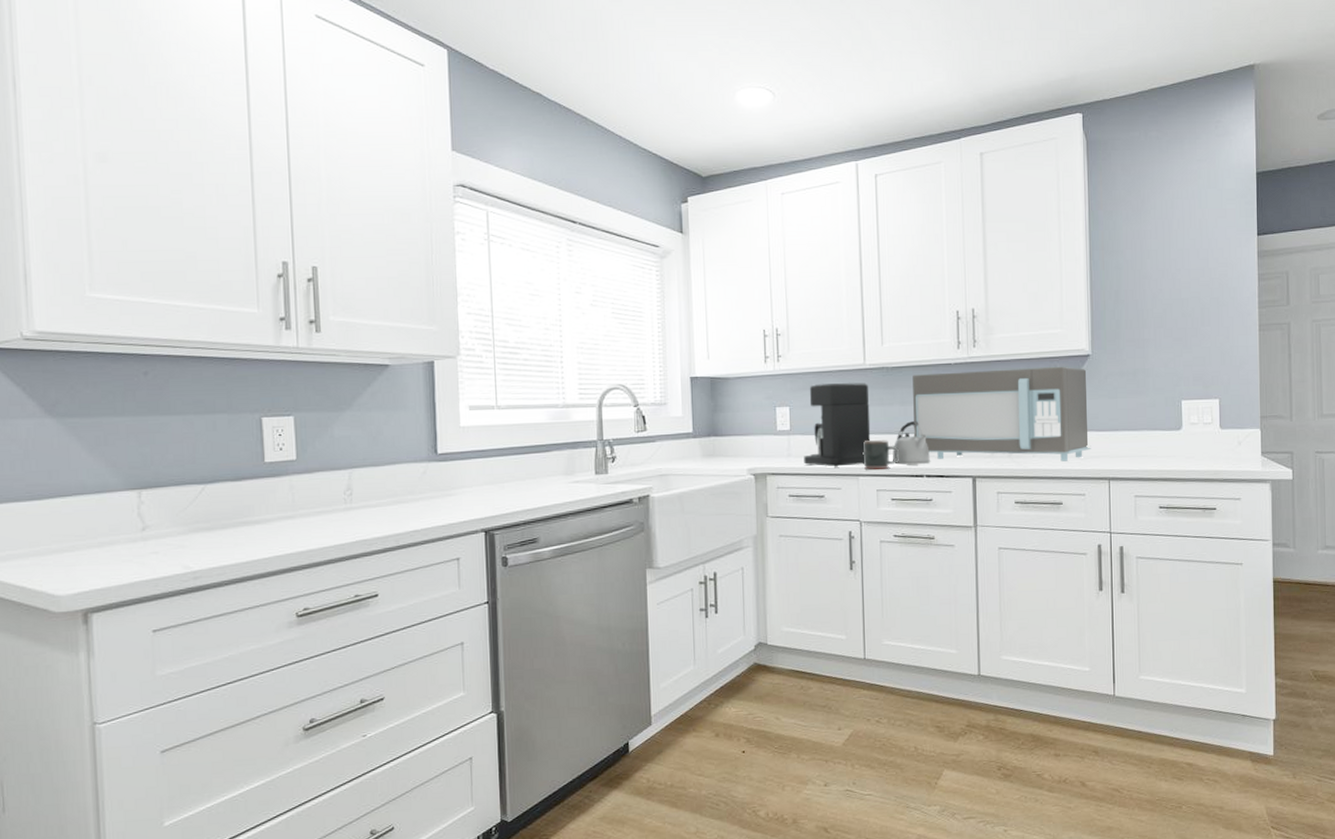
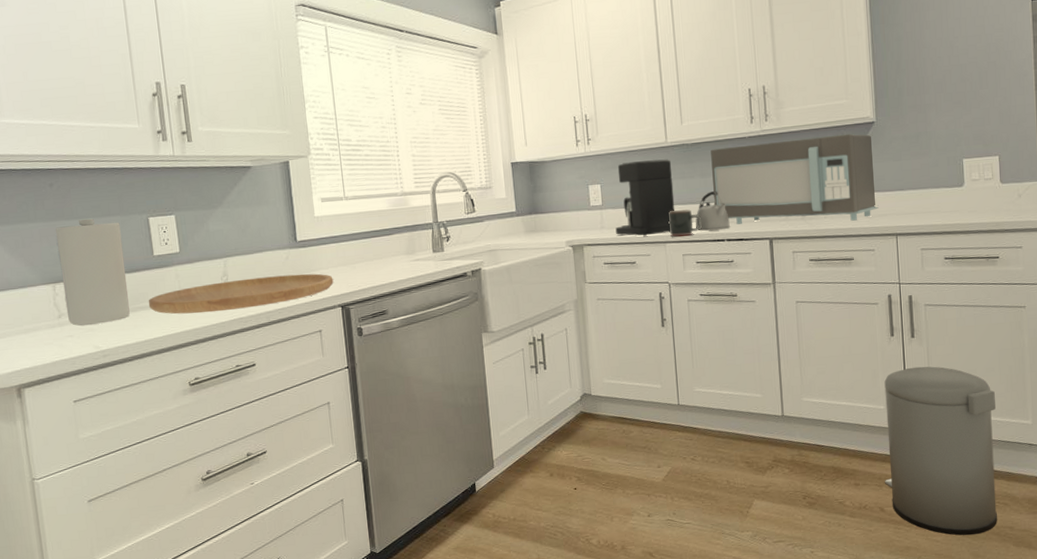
paper towel holder: none [146,415,231,542] -> present [55,218,130,327]
cutting board: none [253,491,477,533] -> present [148,273,334,314]
pedal bin: none [1086,625,1208,815] -> present [884,366,997,536]

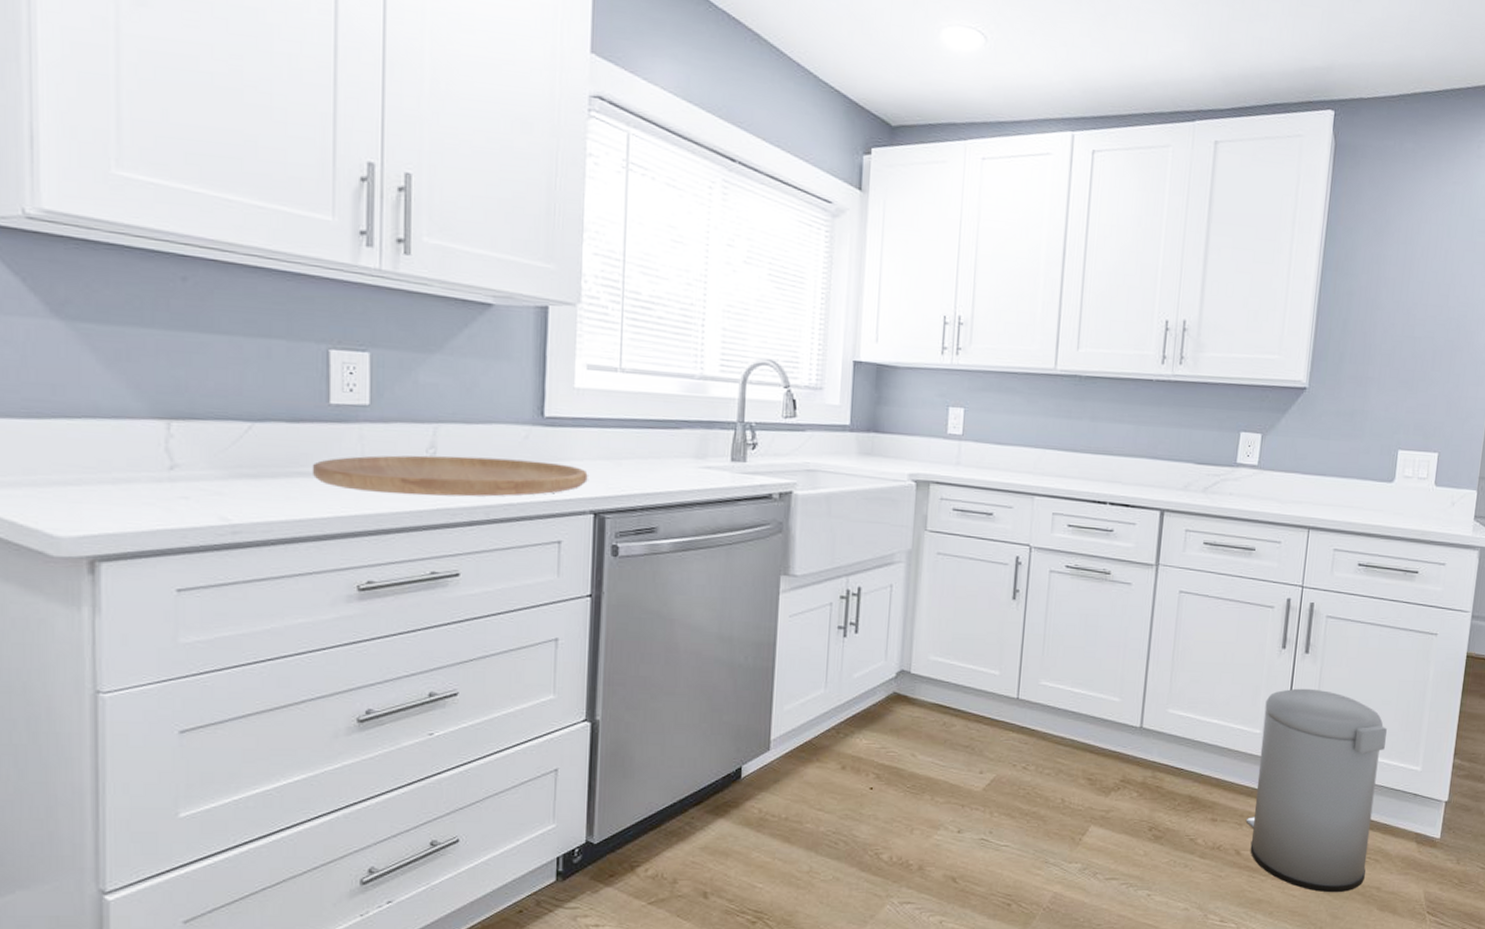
paper towel holder: present [55,218,130,327] -> none [181,335,284,487]
coffee maker: present [615,159,675,236] -> none [974,386,1058,483]
mug: present [668,209,703,237] -> none [1041,456,1084,491]
kettle: present [695,191,731,232] -> none [1073,440,1117,492]
microwave: present [710,133,879,224] -> none [1102,387,1302,504]

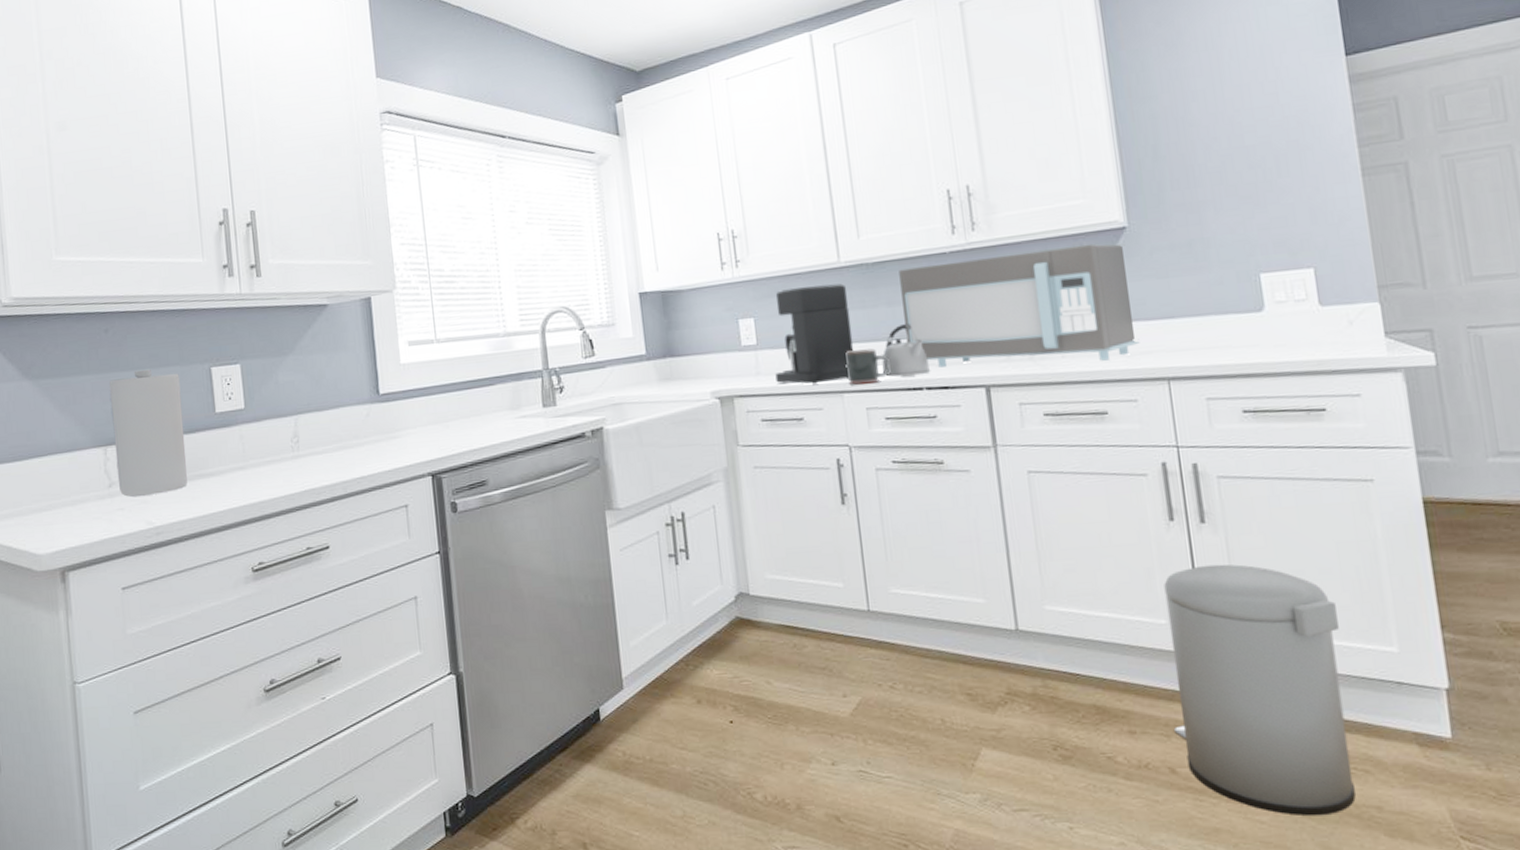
paper towel holder: none [181,335,284,487] -> present [109,369,188,498]
cutting board: present [312,455,588,497] -> none [208,434,422,484]
coffee maker: none [974,386,1058,483] -> present [775,283,854,385]
mug: none [1041,456,1084,491] -> present [844,348,892,385]
kettle: none [1073,440,1117,492] -> present [881,324,931,379]
microwave: none [1102,387,1302,504] -> present [899,243,1140,368]

